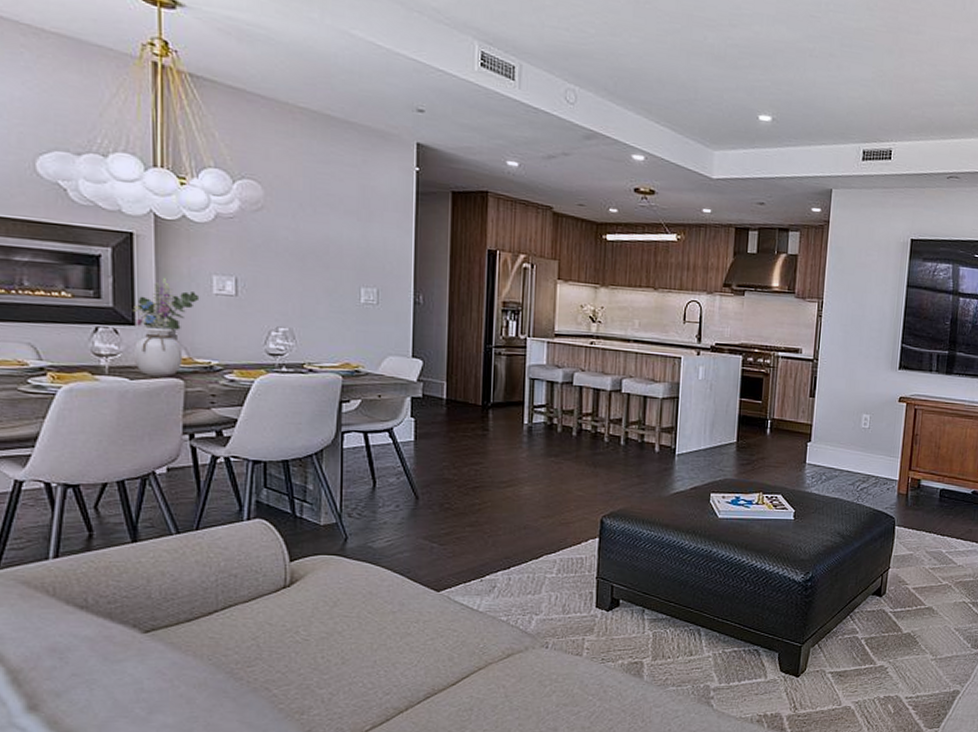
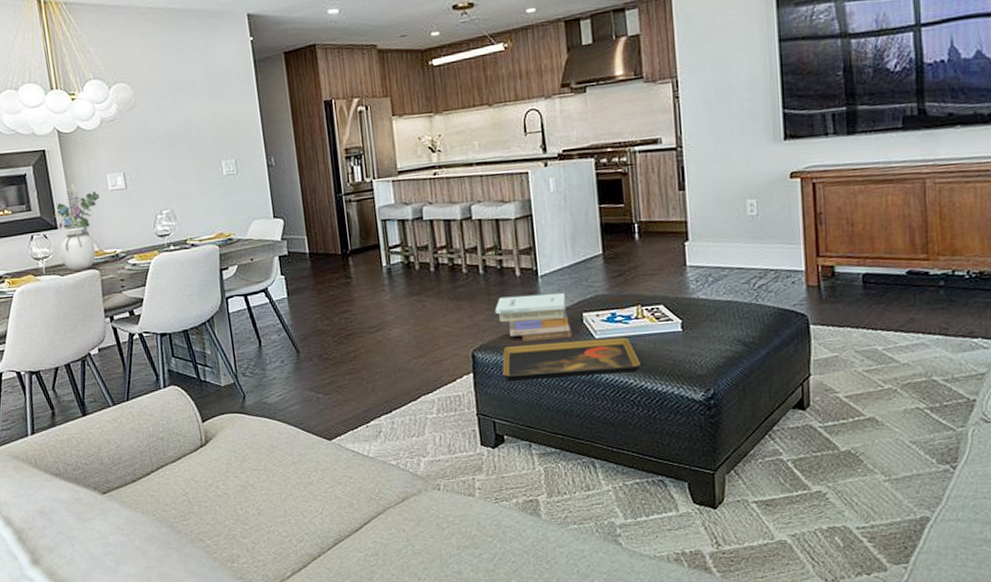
decorative tray: none [627,517,754,553] -> present [502,337,640,382]
books: none [629,469,699,515] -> present [494,292,573,343]

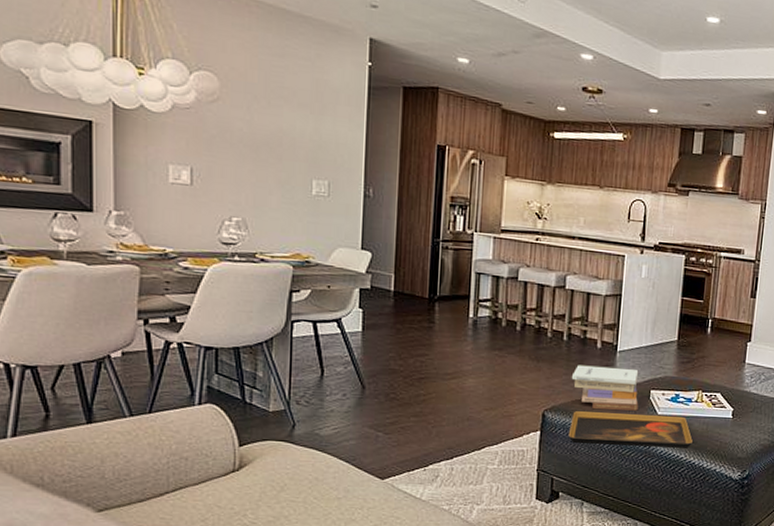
bouquet: present [54,183,100,271] -> none [90,165,156,263]

